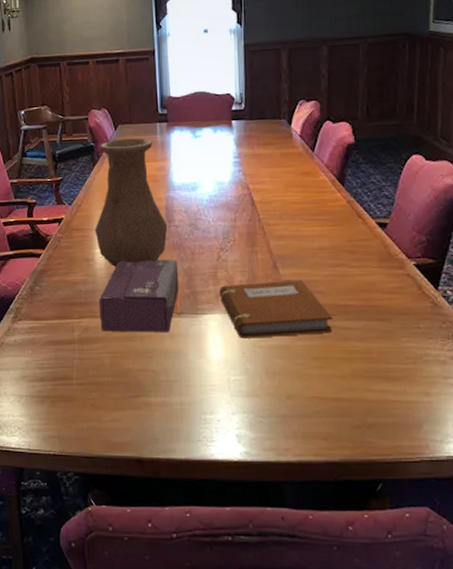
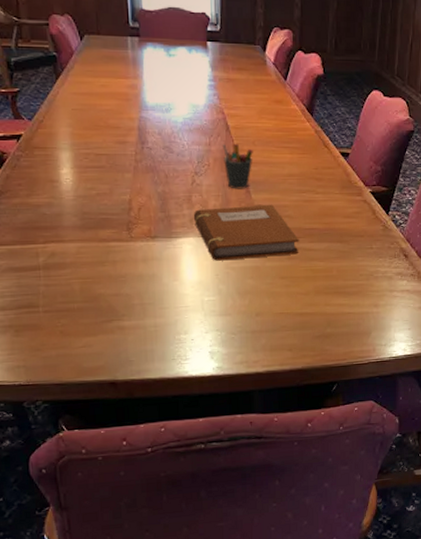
vase: present [94,138,168,267] -> none [59,51,141,189]
tissue box: present [98,260,179,332] -> none [66,183,153,257]
pen holder: none [247,219,280,265] -> present [222,144,253,189]

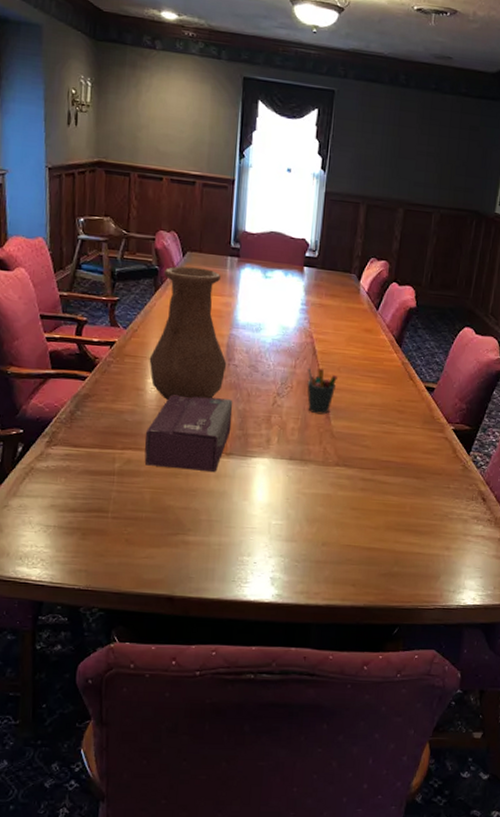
vase: none [59,51,141,189] -> present [149,266,227,400]
tissue box: none [66,183,153,257] -> present [144,395,233,472]
notebook: present [193,204,299,261] -> none [270,430,375,486]

